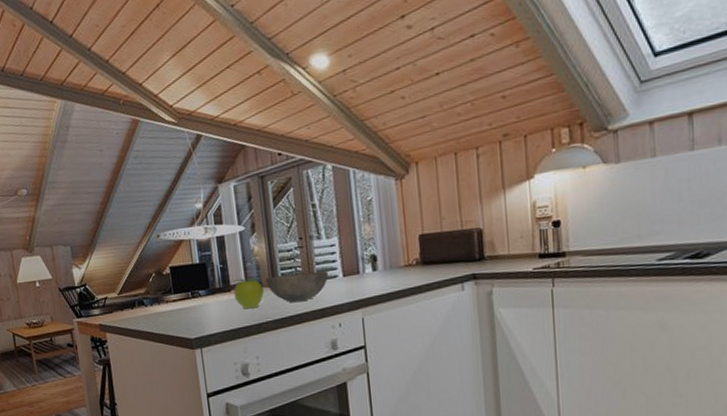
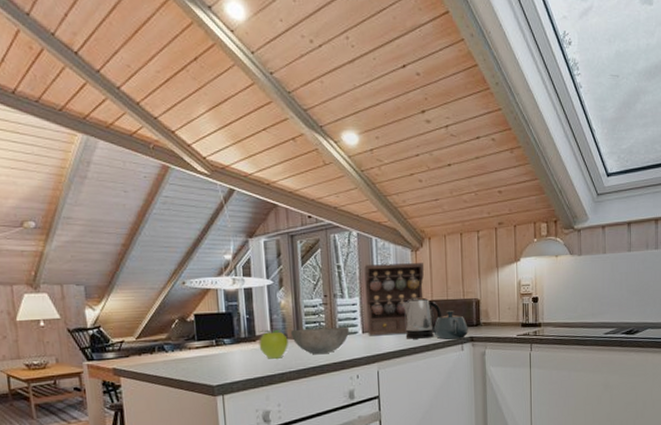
spice rack: none [342,192,412,279] -> present [364,263,424,335]
kettle: none [389,231,436,281] -> present [404,297,442,339]
teapot: none [426,244,470,279] -> present [433,311,468,340]

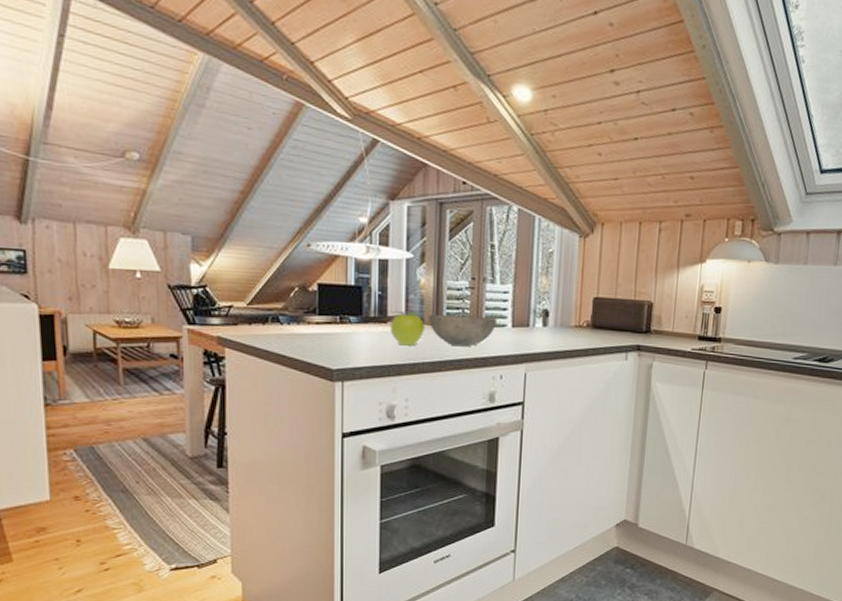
spice rack: present [364,263,424,335] -> none [518,247,592,333]
kettle: present [404,297,442,339] -> none [562,292,608,343]
teapot: present [433,311,468,340] -> none [595,312,636,347]

